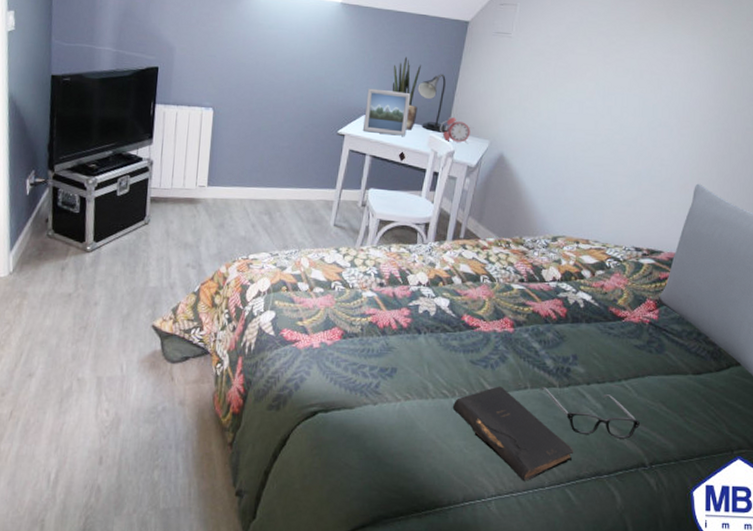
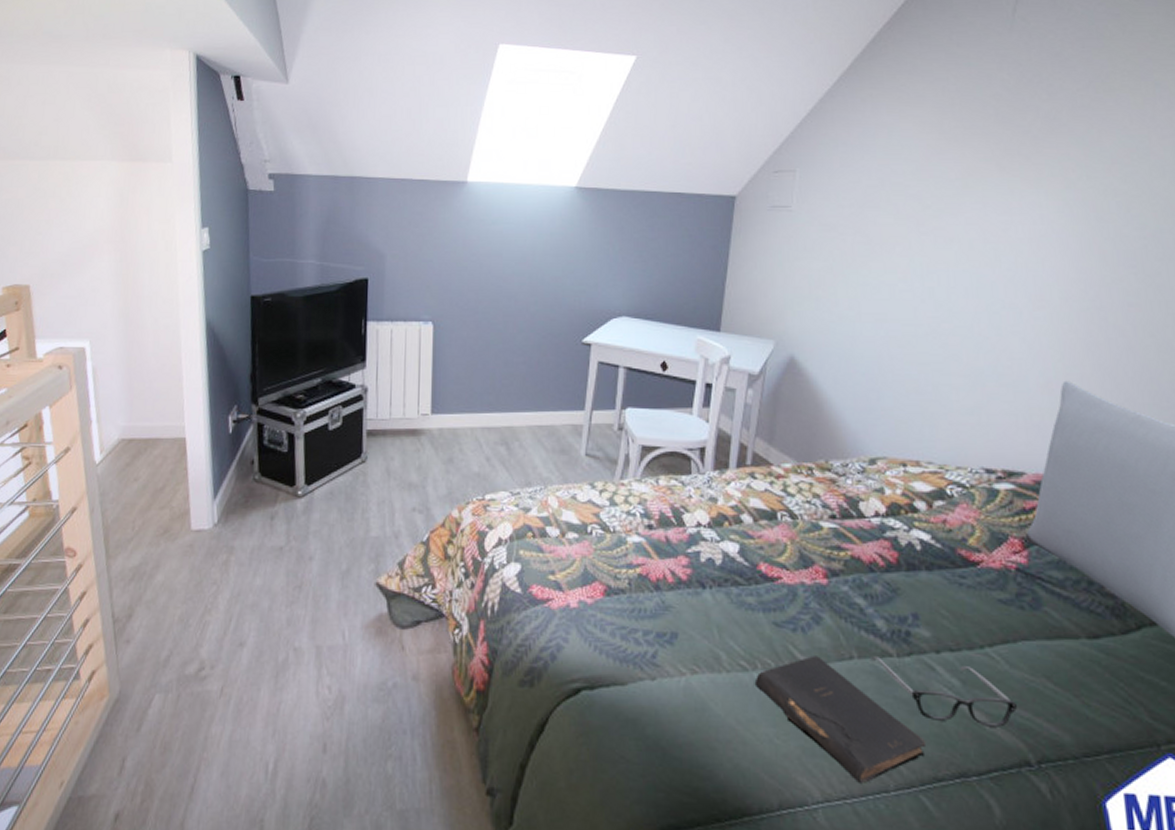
picture frame: present [362,88,411,136] -> none [612,286,670,341]
potted plant: present [392,57,421,131] -> none [644,245,680,334]
desk lamp: present [417,74,448,133] -> none [677,262,720,334]
alarm clock: present [440,117,474,144] -> none [709,315,753,347]

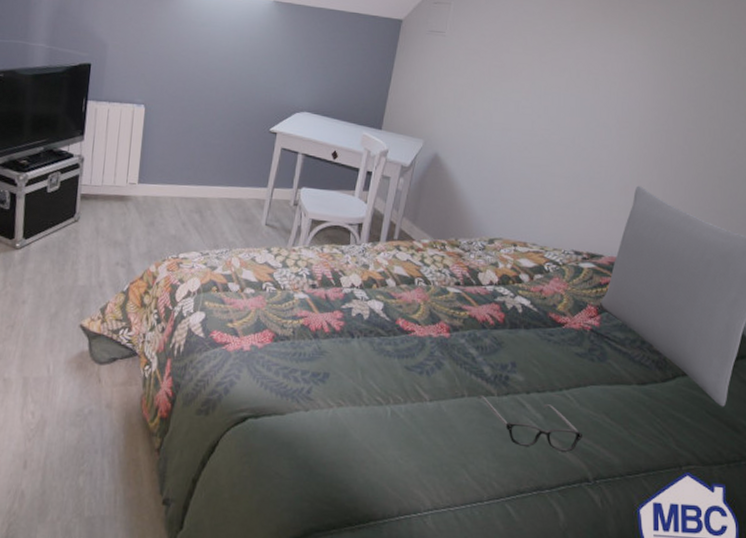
book: present [754,656,927,783] -> none [386,394,514,495]

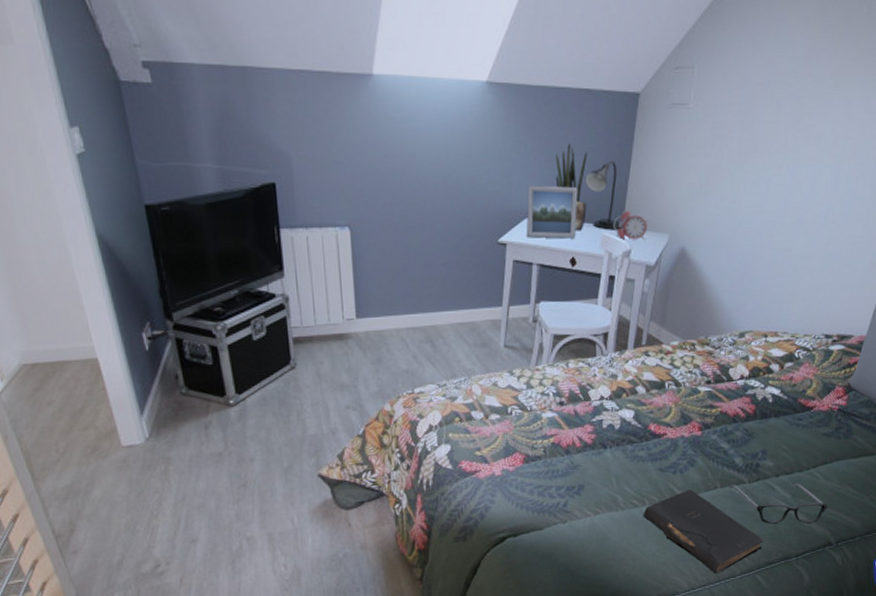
picture frame: none [294,86,344,135] -> present [526,185,578,239]
potted plant: none [324,55,354,129] -> present [555,143,587,231]
desk lamp: none [350,72,382,132] -> present [585,160,623,230]
alarm clock: none [373,116,408,144] -> present [613,211,651,241]
book: none [386,394,514,495] -> present [643,489,764,574]

